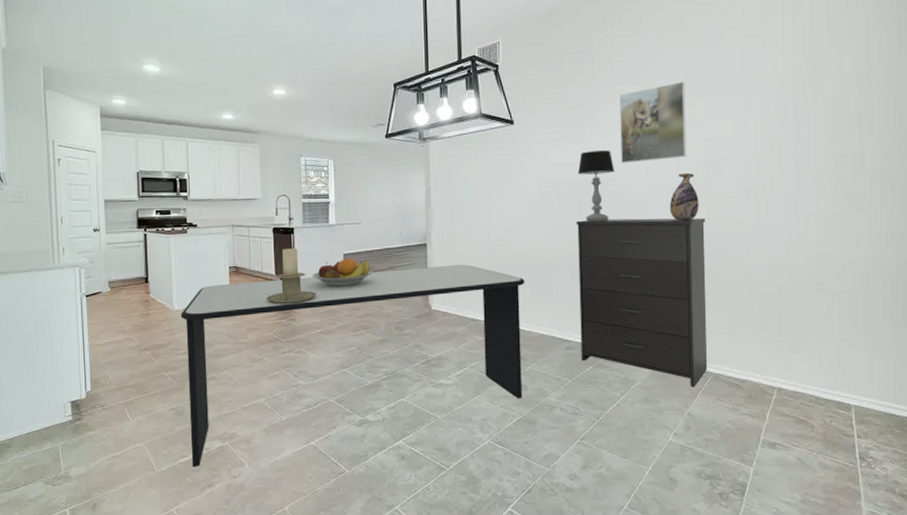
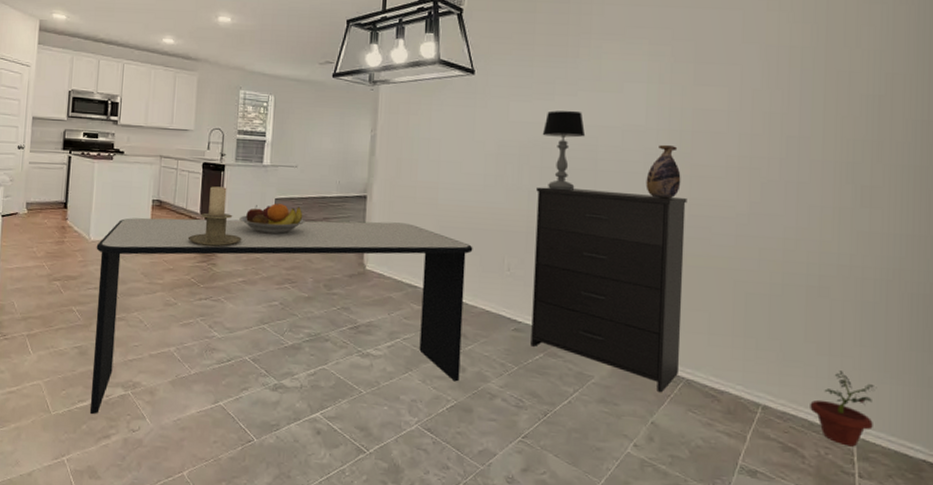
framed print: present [619,81,687,164] -> none [593,42,673,128]
potted plant: none [816,351,868,413] -> present [810,370,877,447]

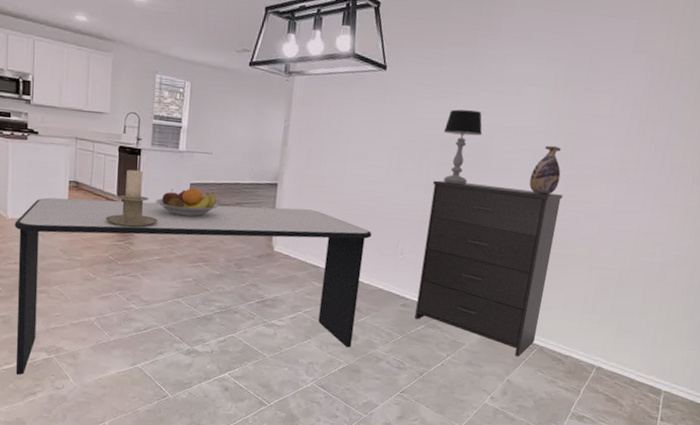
potted plant: present [810,370,877,447] -> none [633,340,688,398]

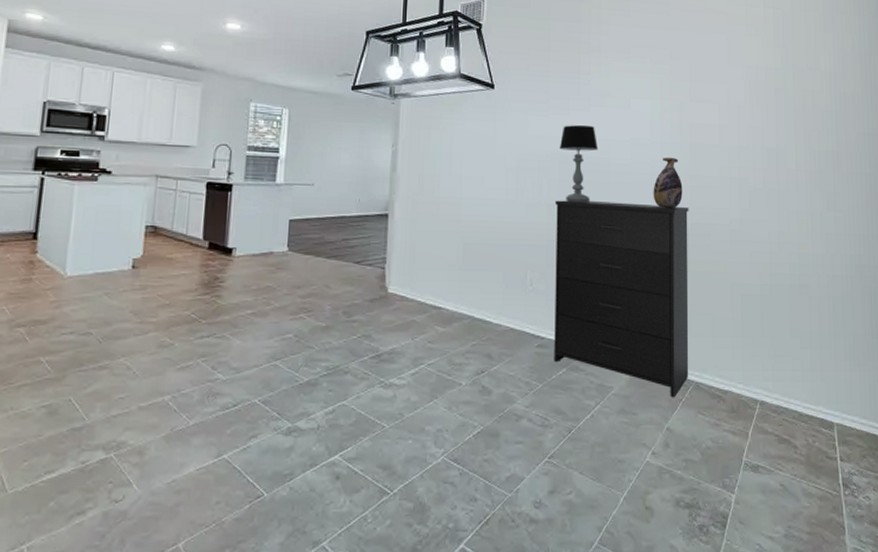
dining table: present [14,197,372,375] -> none [60,241,496,488]
candle holder: present [105,169,158,228] -> none [187,208,252,277]
fruit bowl: present [155,188,219,217] -> none [249,225,323,259]

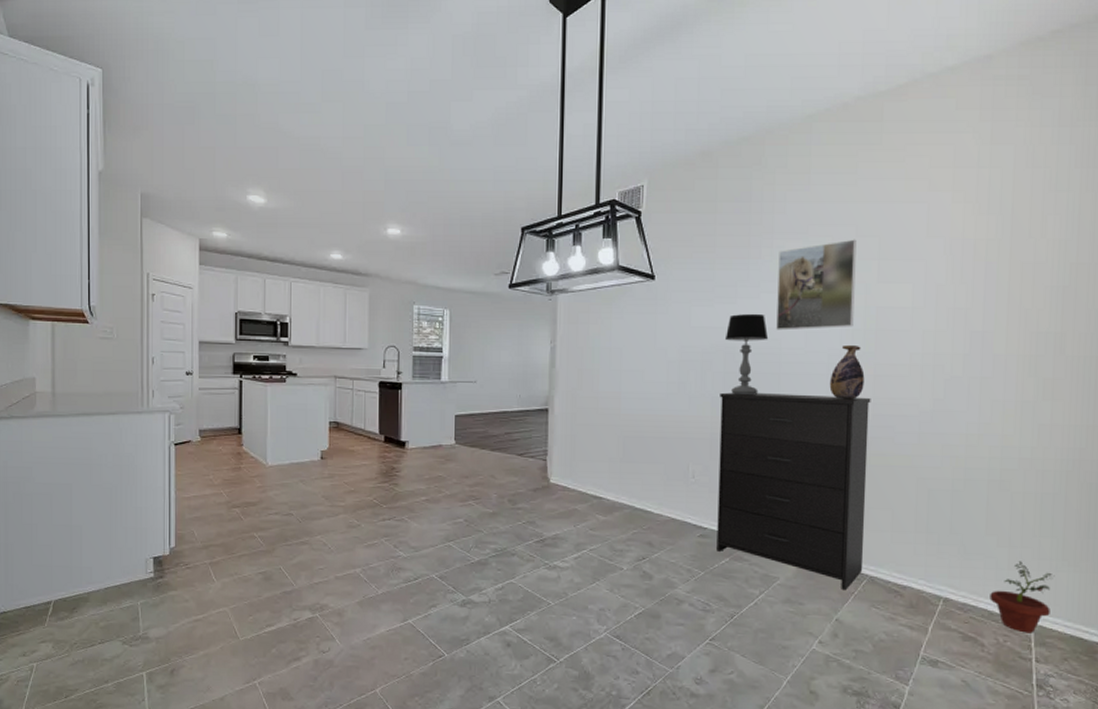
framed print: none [605,61,671,142] -> present [776,239,857,330]
potted plant: none [798,362,849,433] -> present [990,561,1055,633]

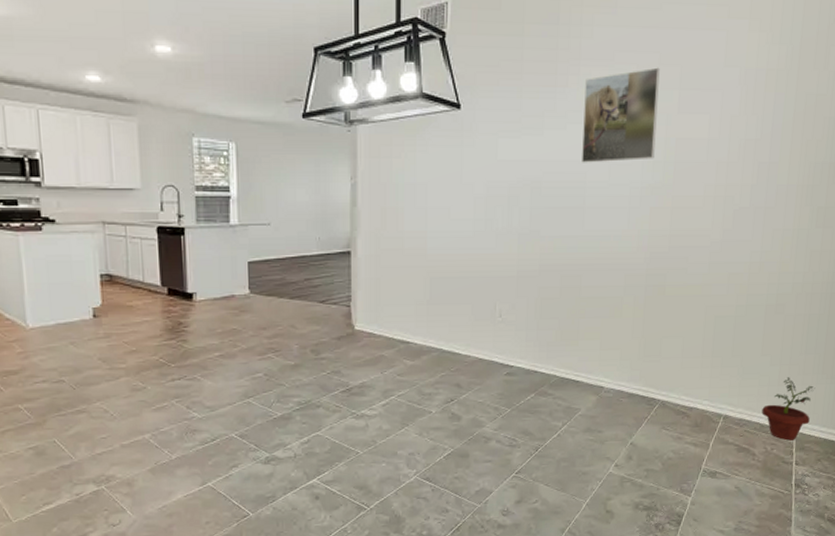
dresser: present [716,392,871,591] -> none [522,228,668,416]
table lamp: present [724,313,769,396] -> none [531,145,574,231]
vase: present [829,344,865,399] -> none [630,177,663,232]

